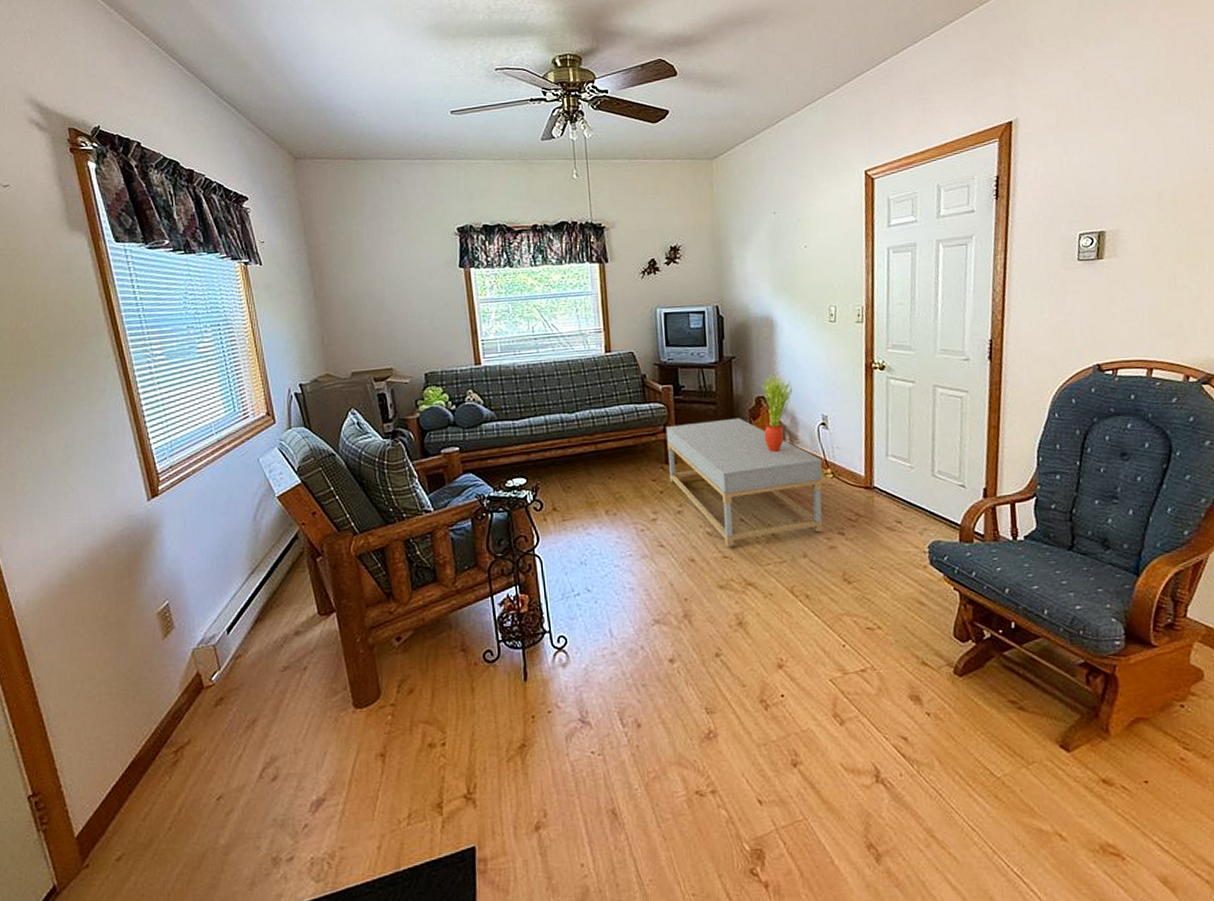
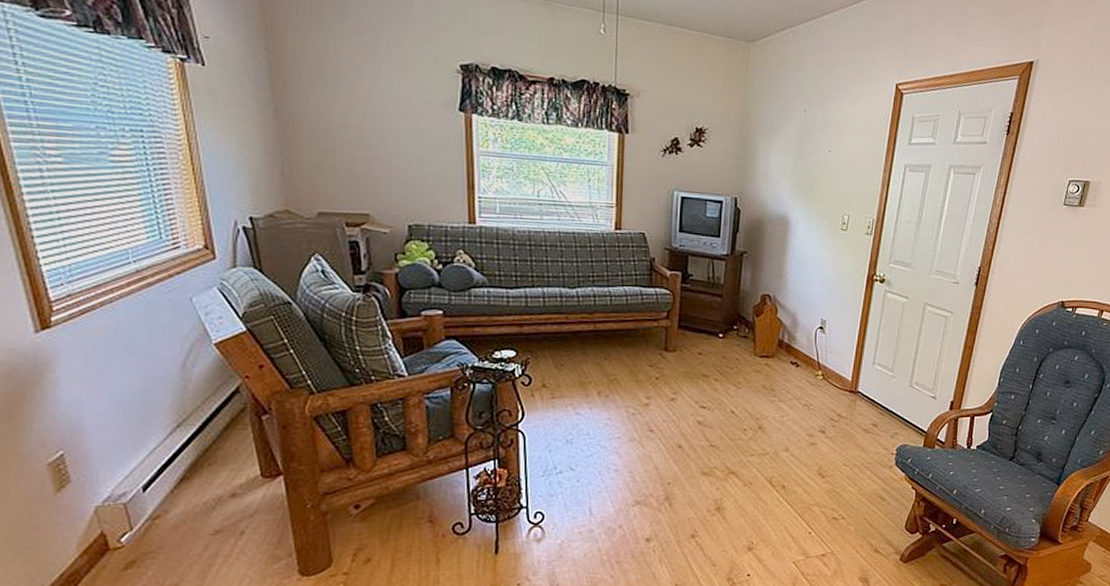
coffee table: present [666,417,824,548] -> none [666,312,815,437]
potted plant: present [761,373,793,452] -> none [764,273,798,349]

